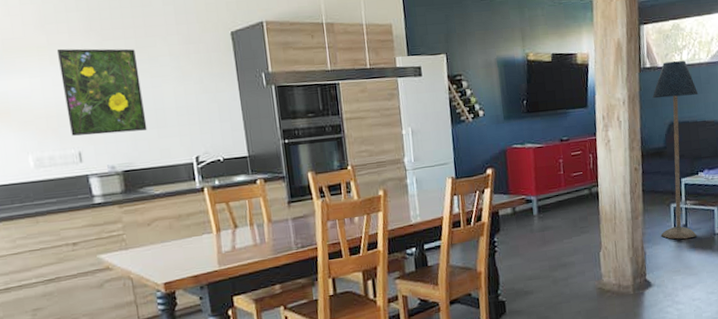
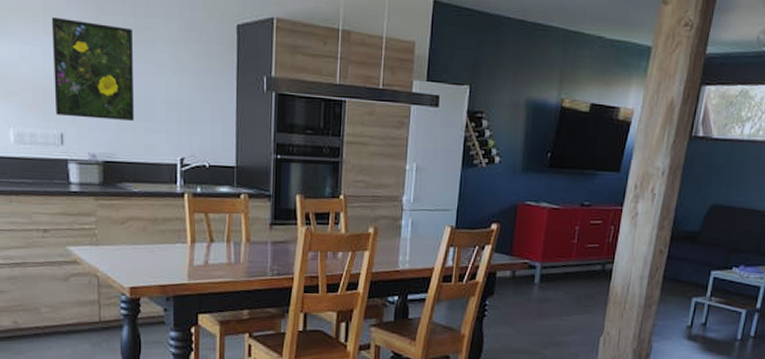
floor lamp: present [652,60,699,240] -> none [673,133,754,340]

